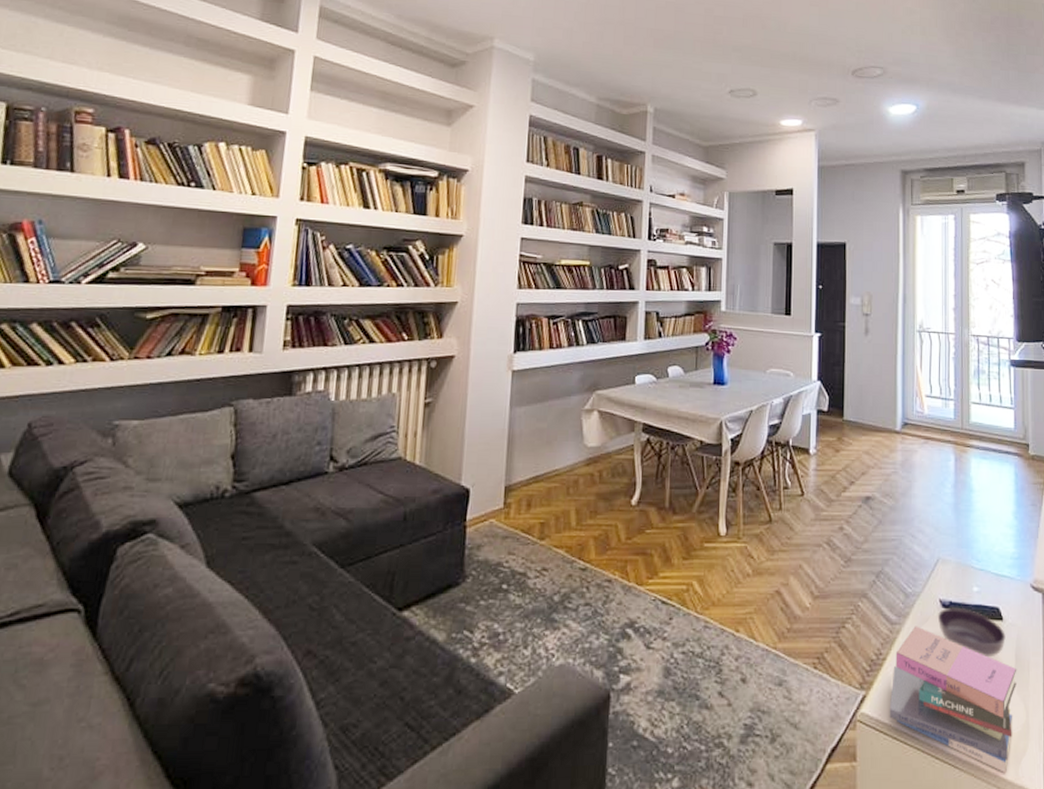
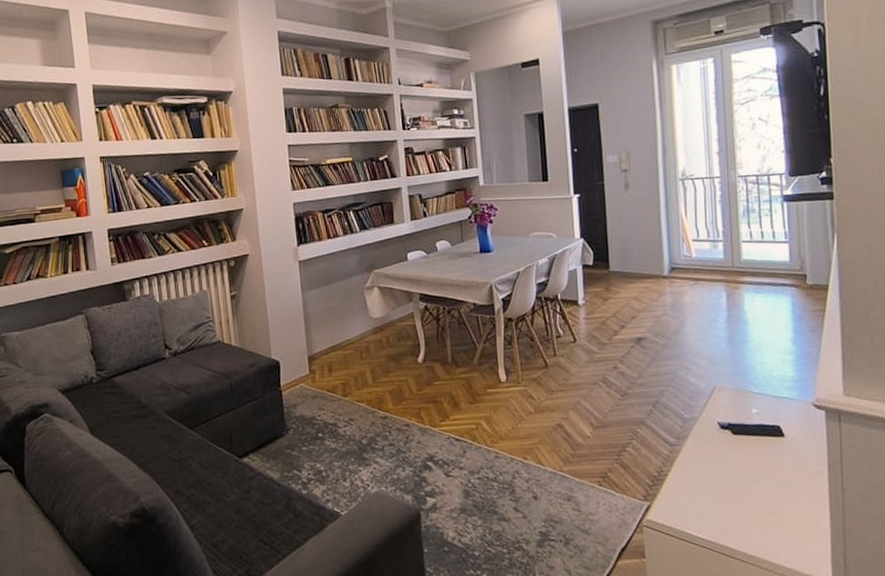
books: present [889,626,1017,774] -> none [673,446,801,565]
bowl: present [937,607,1006,658] -> none [716,427,788,470]

